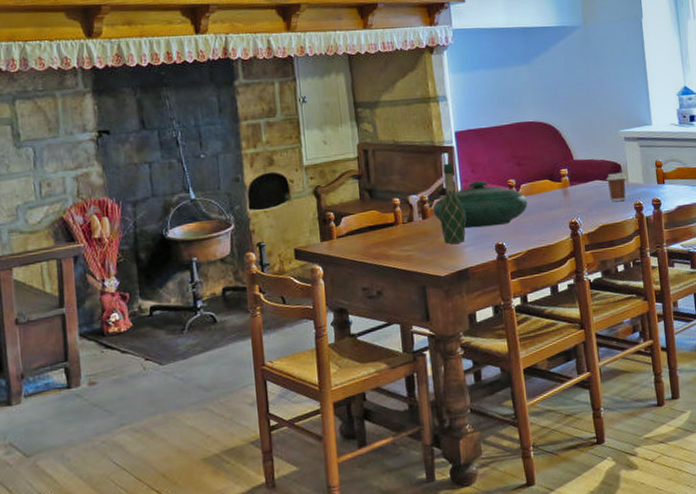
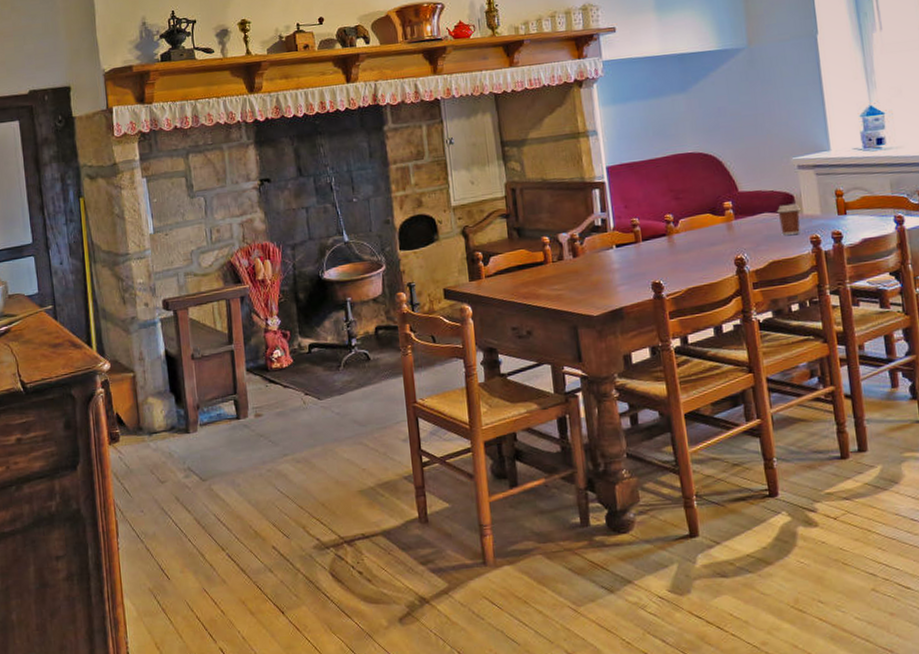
decorative bowl: present [432,180,528,229] -> none [583,216,687,267]
wine bottle: present [439,163,466,244] -> none [591,199,619,283]

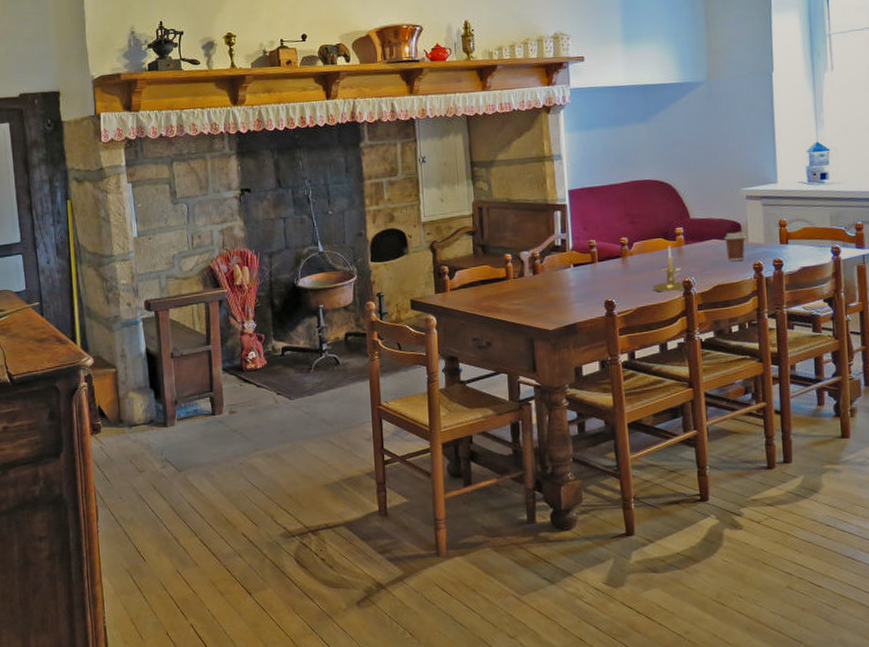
candle holder: none [701,221,738,271] -> present [652,245,685,292]

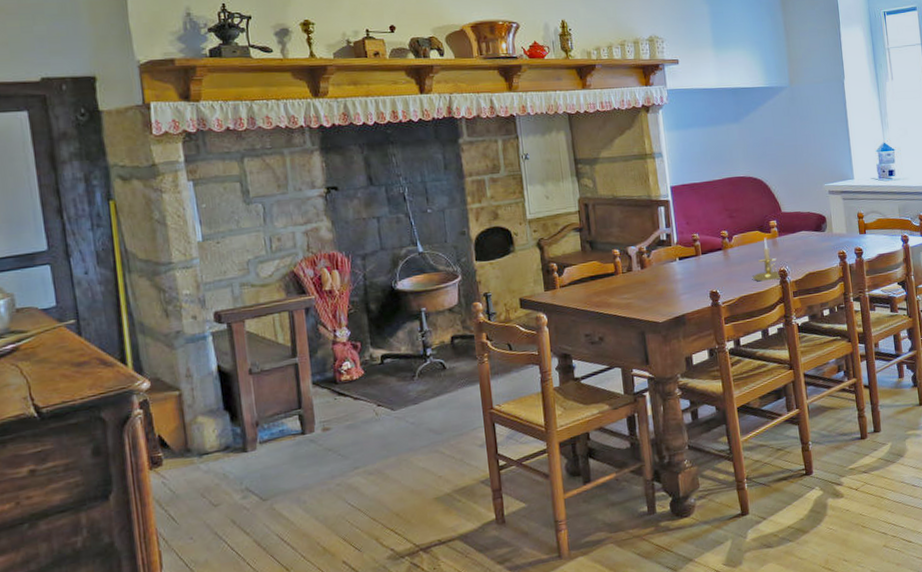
coffee cup: present [723,231,746,261] -> none [811,223,831,250]

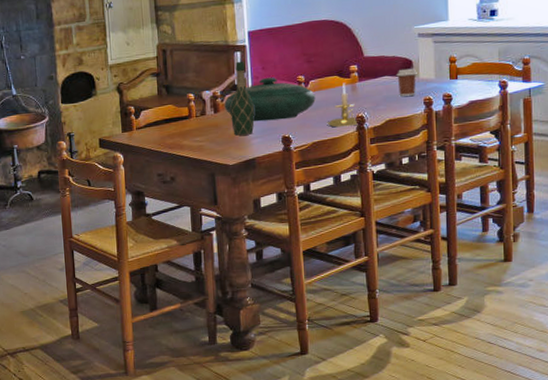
decorative bowl: none [650,232,740,277] -> present [224,77,316,122]
wine bottle: none [657,216,682,292] -> present [230,61,255,136]
coffee cup: none [811,223,831,250] -> present [396,68,417,96]

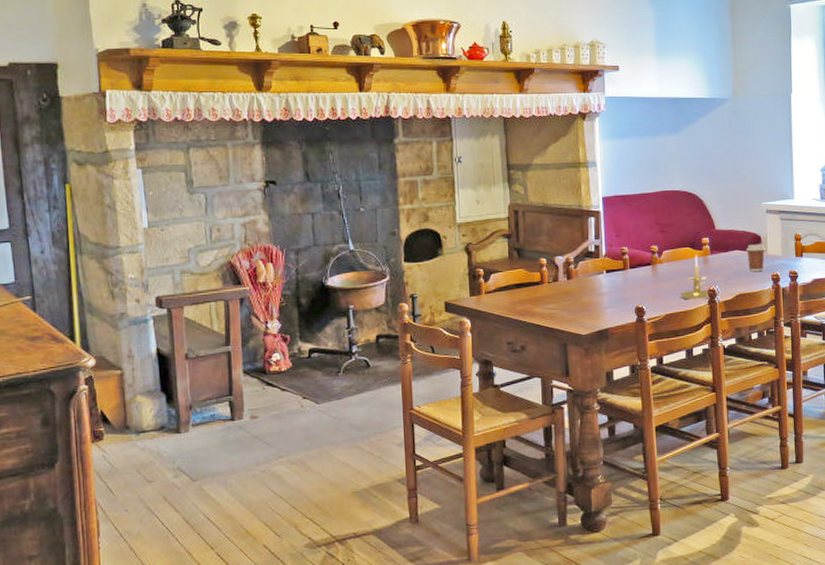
decorative bowl: present [224,77,316,122] -> none [577,245,669,291]
wine bottle: present [230,61,255,136] -> none [584,227,609,304]

